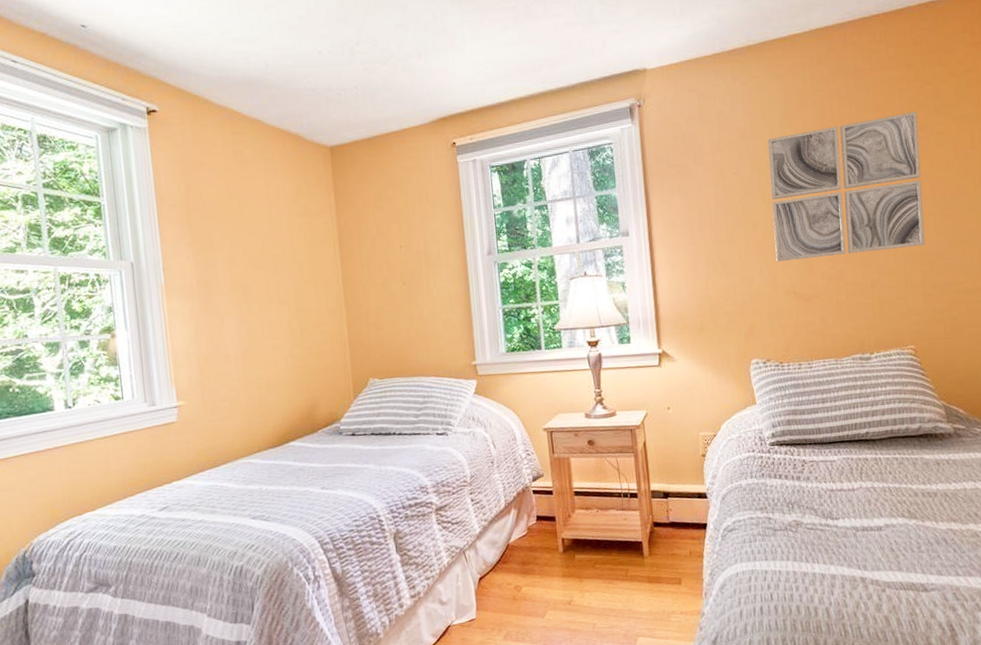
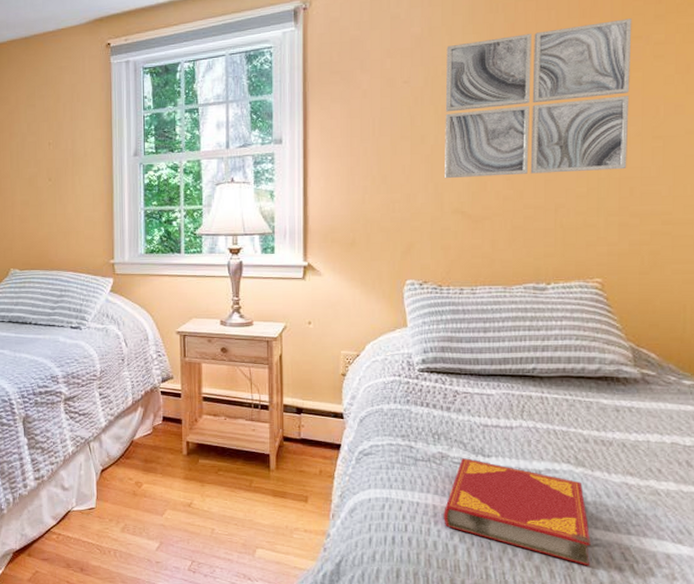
hardback book: none [803,523,930,610] -> present [444,458,591,566]

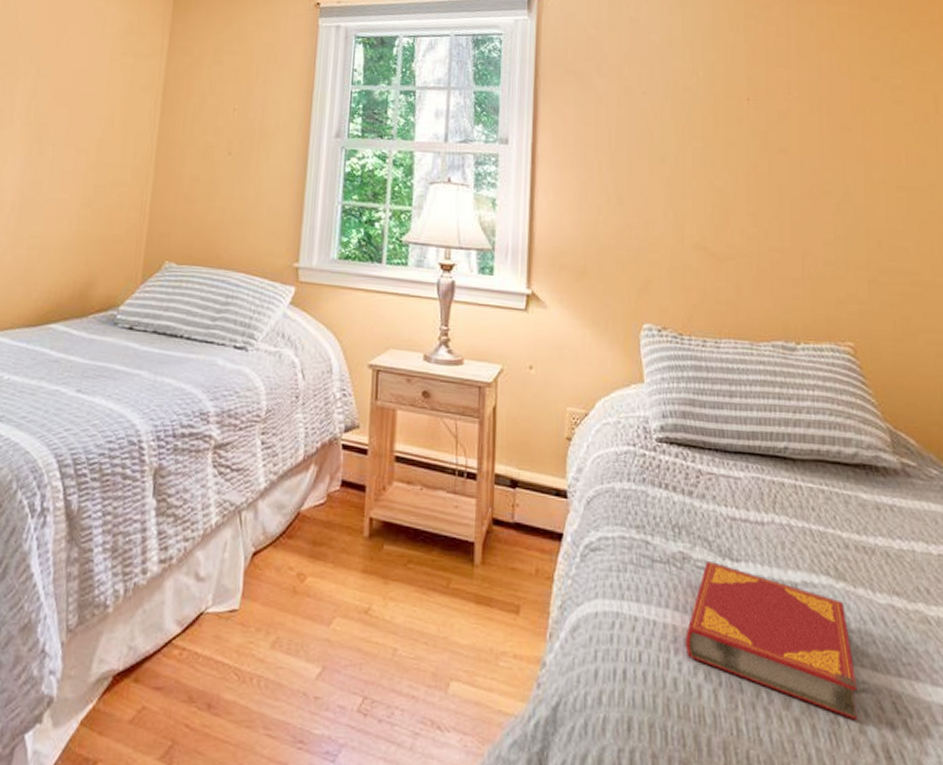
wall art: present [445,18,632,179] -> none [686,57,873,219]

